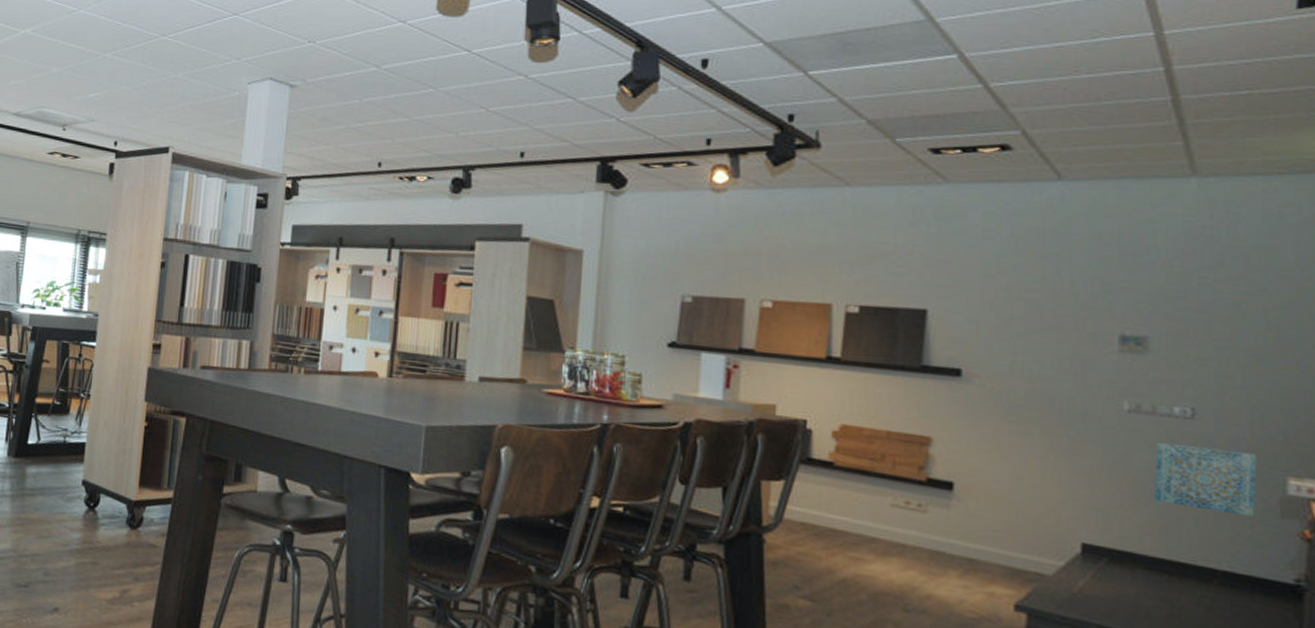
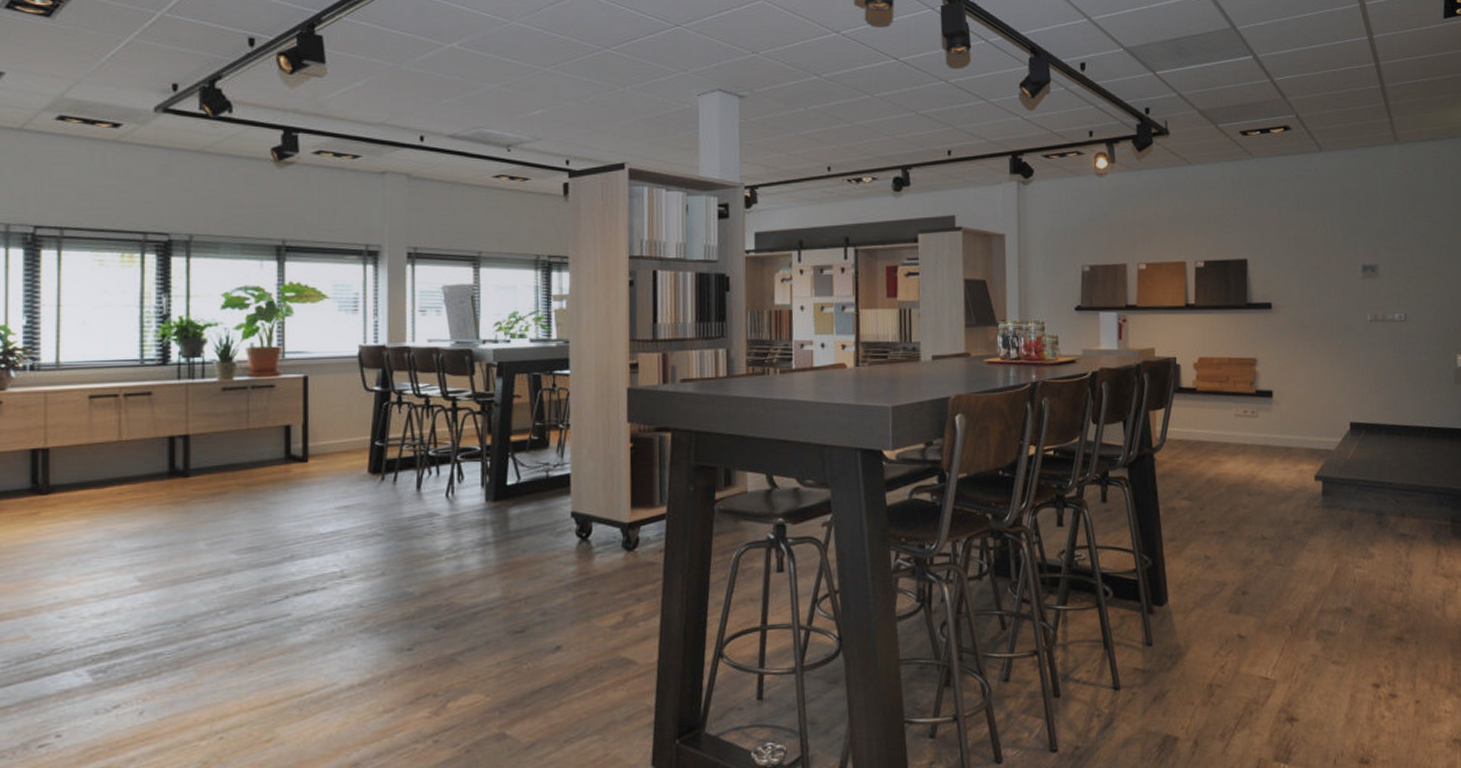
wall art: present [1155,441,1257,517] -> none [1387,340,1442,386]

